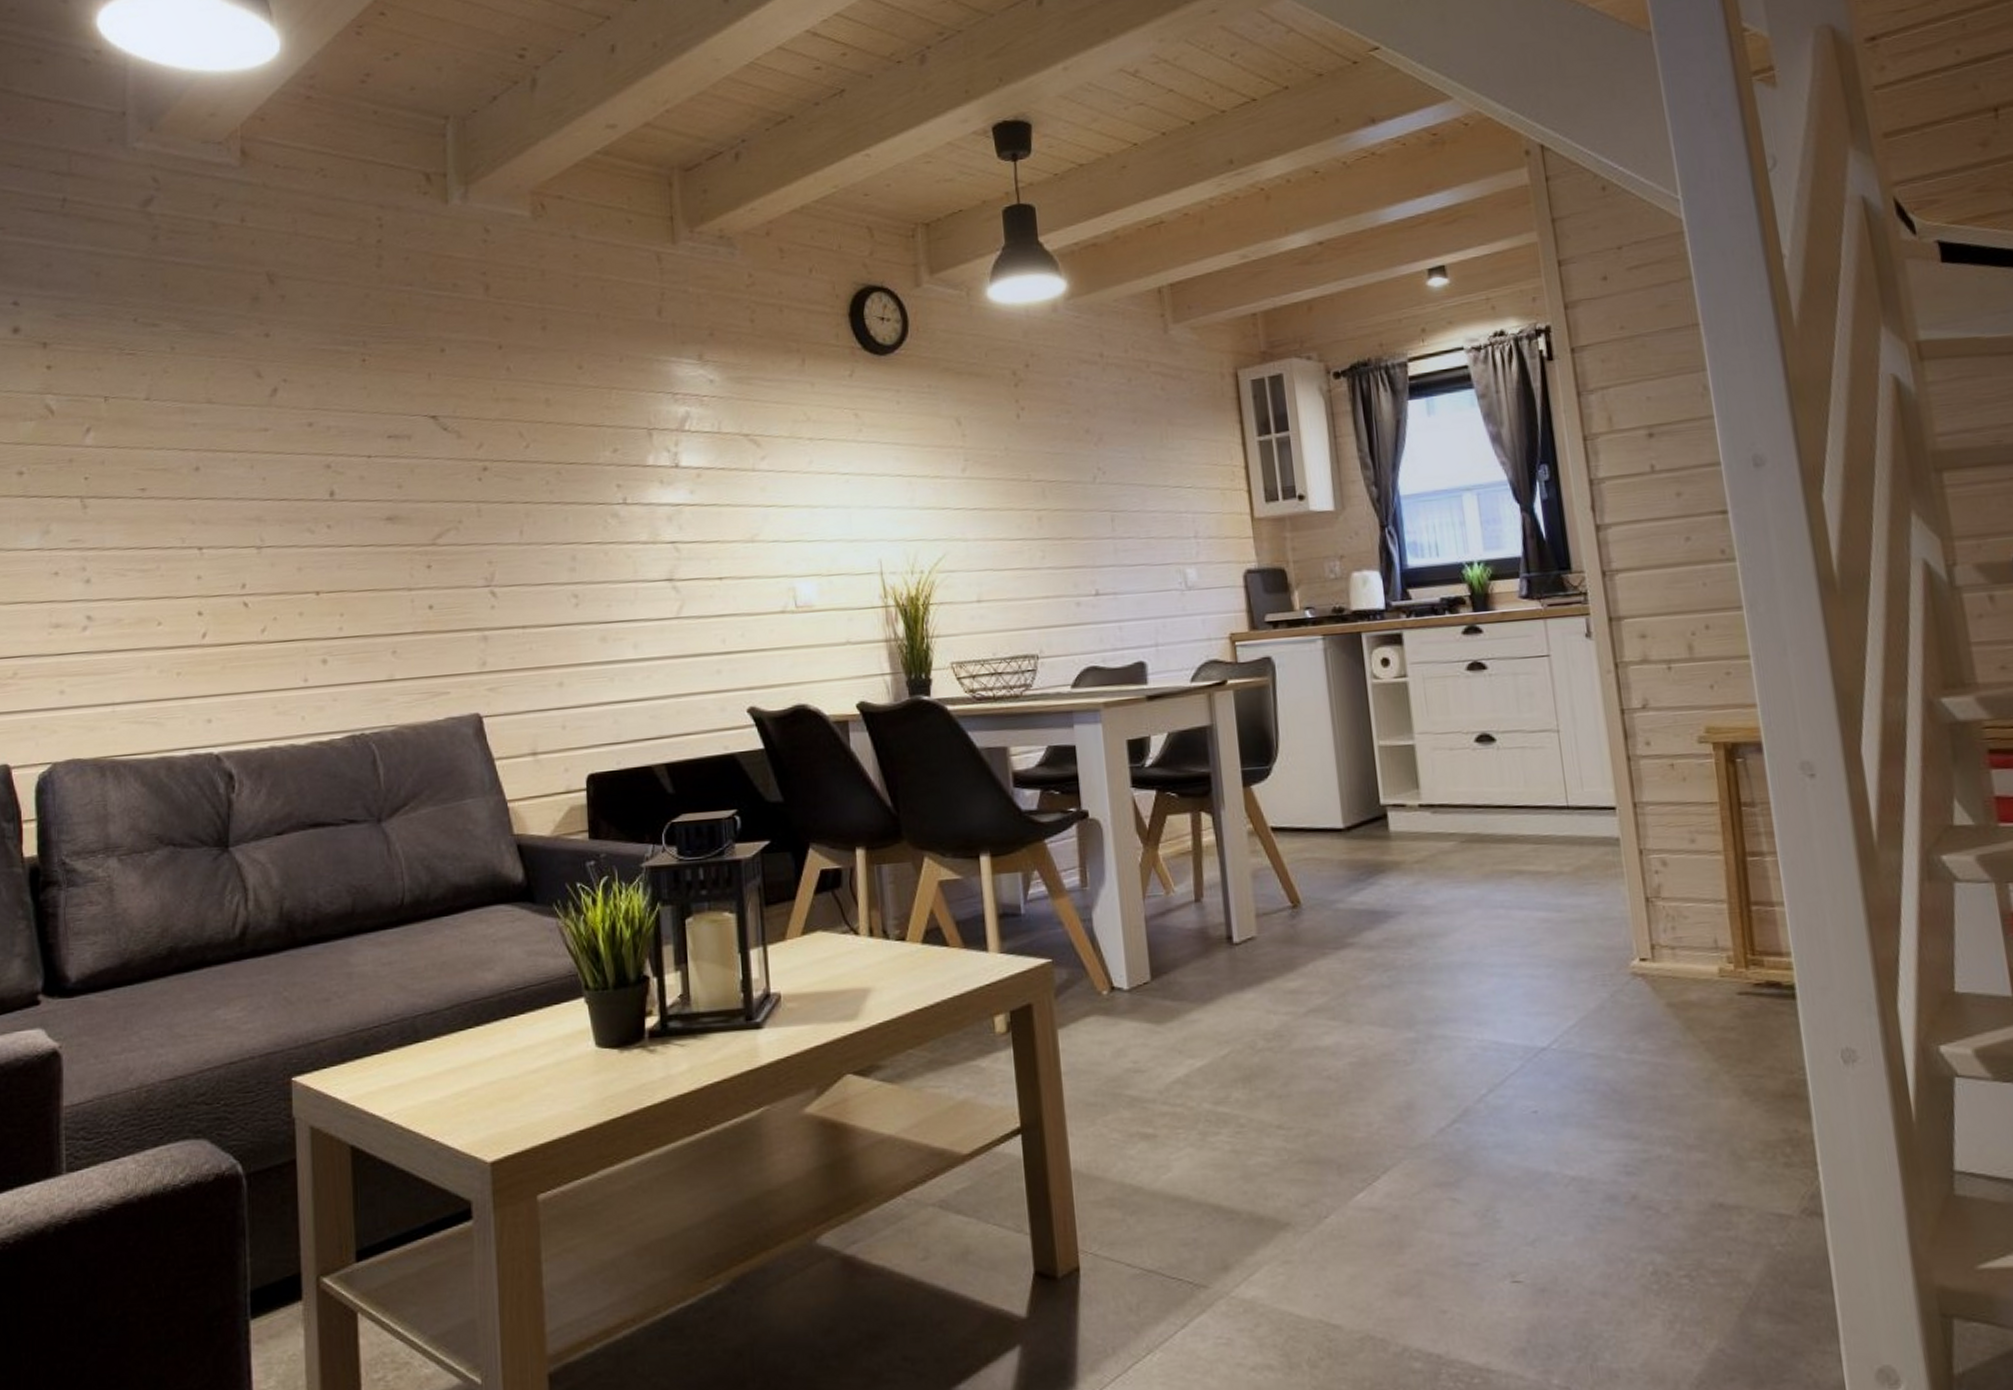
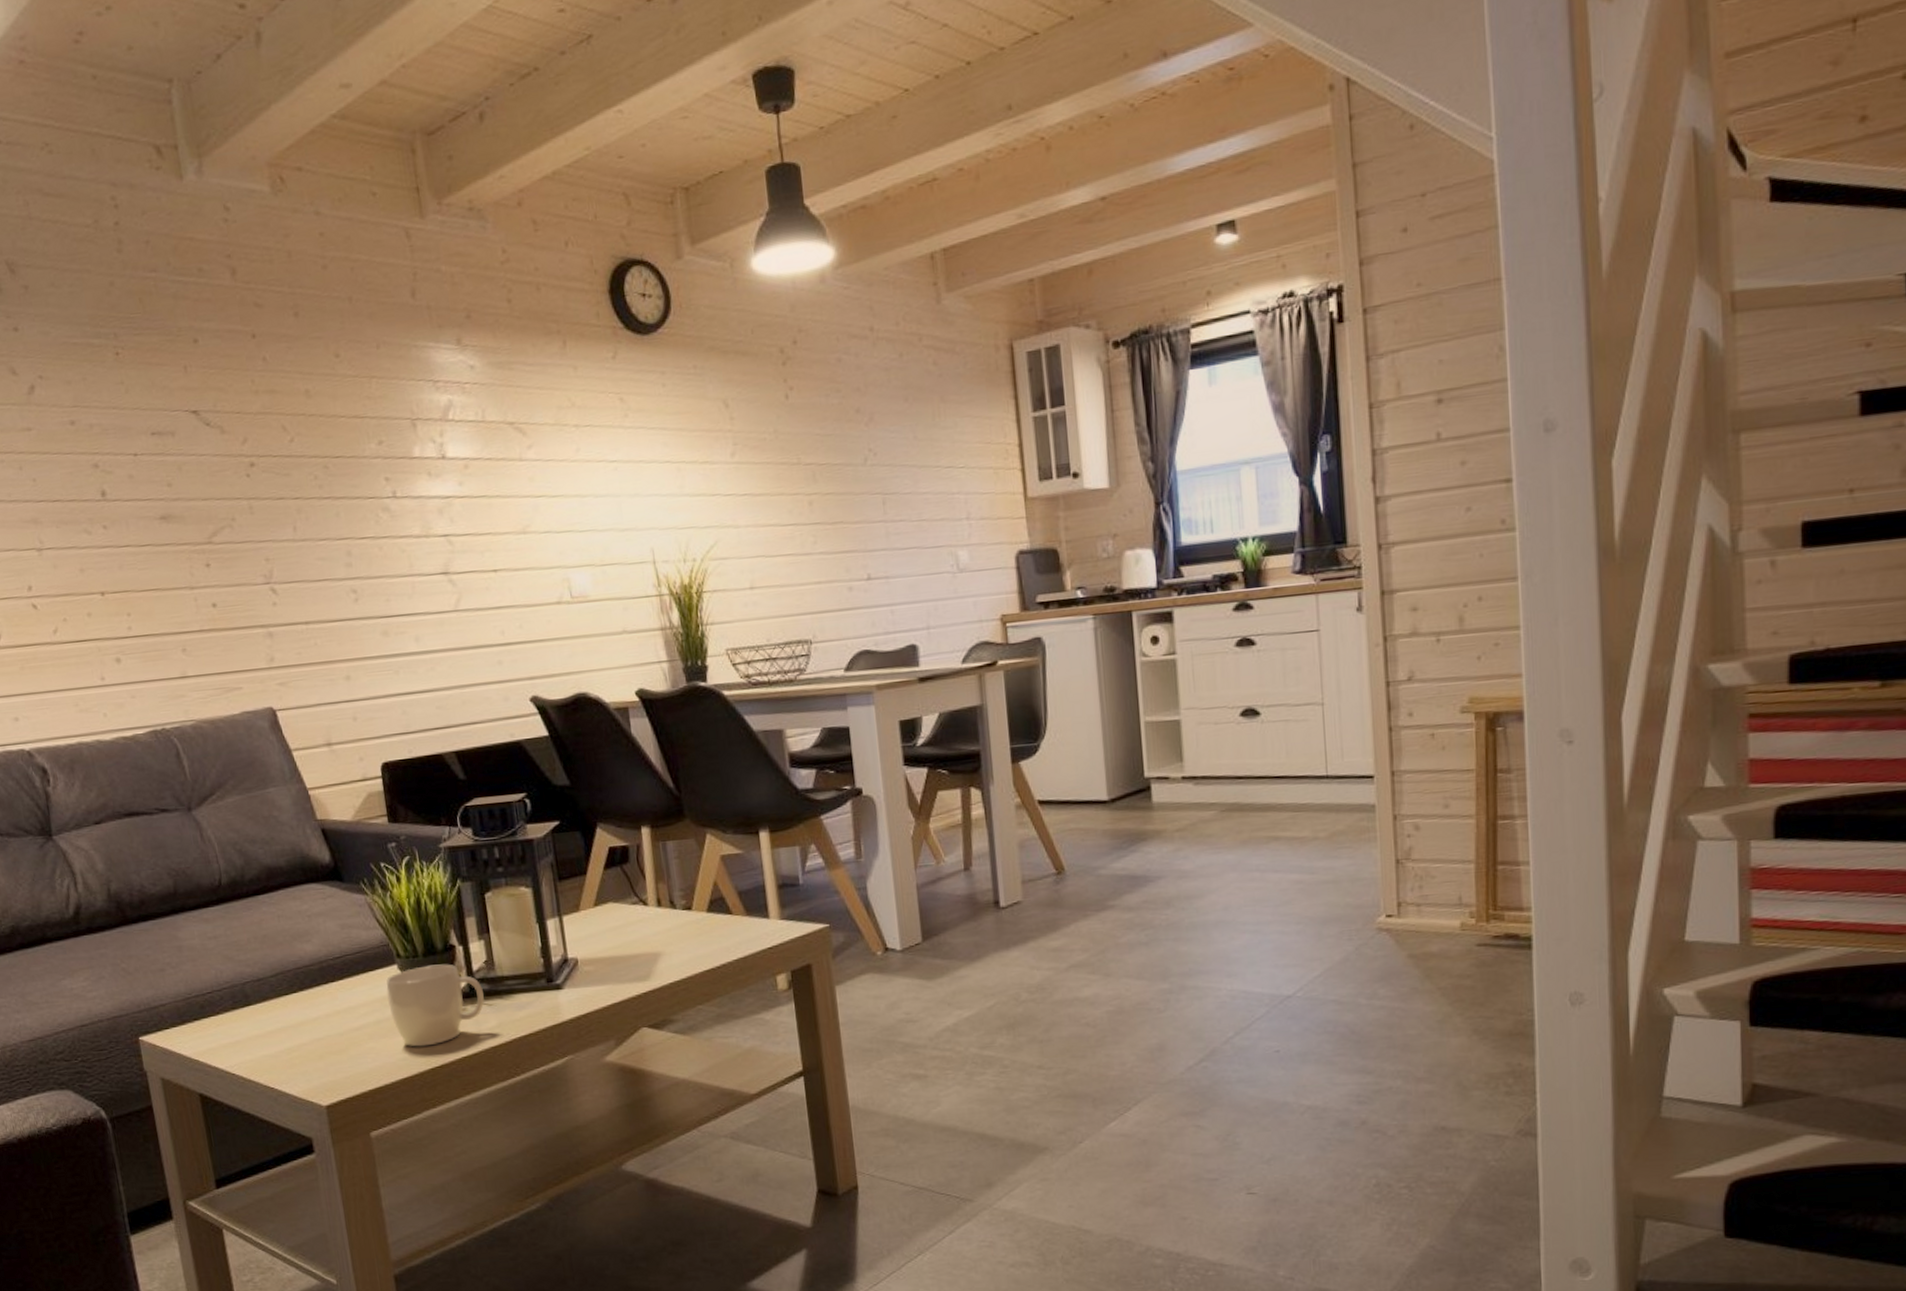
mug: none [569,997,676,1094] -> present [386,964,485,1047]

